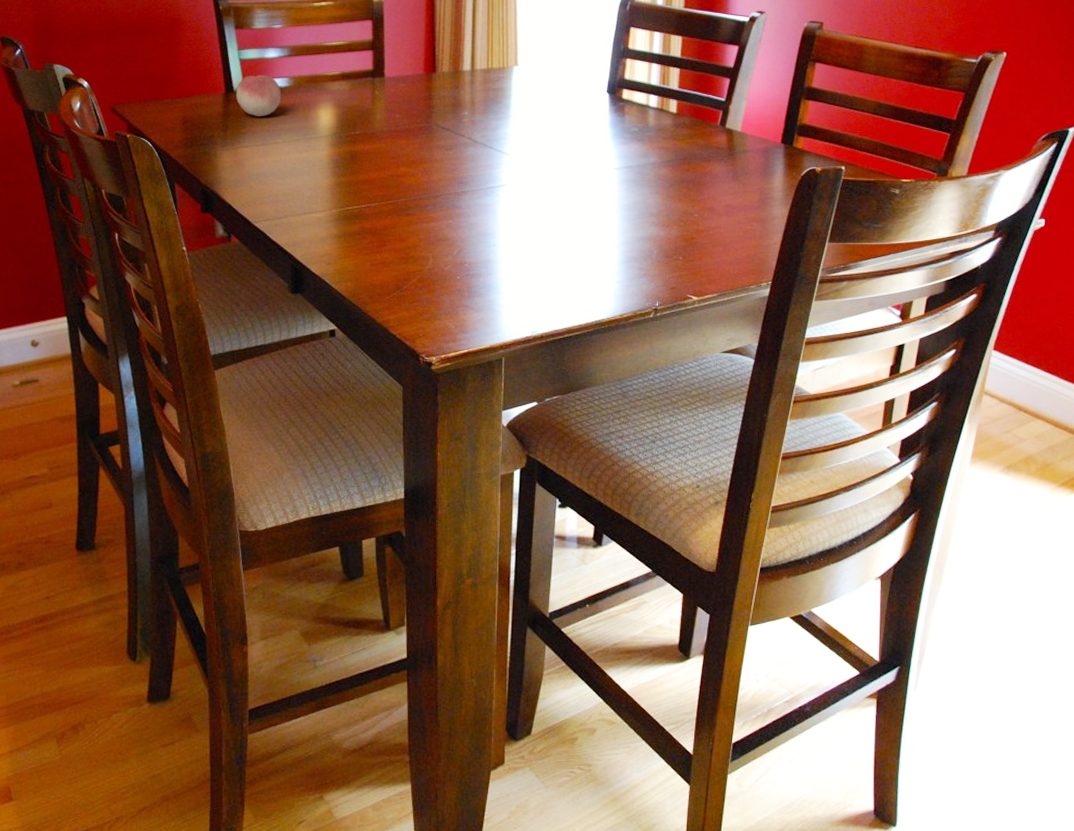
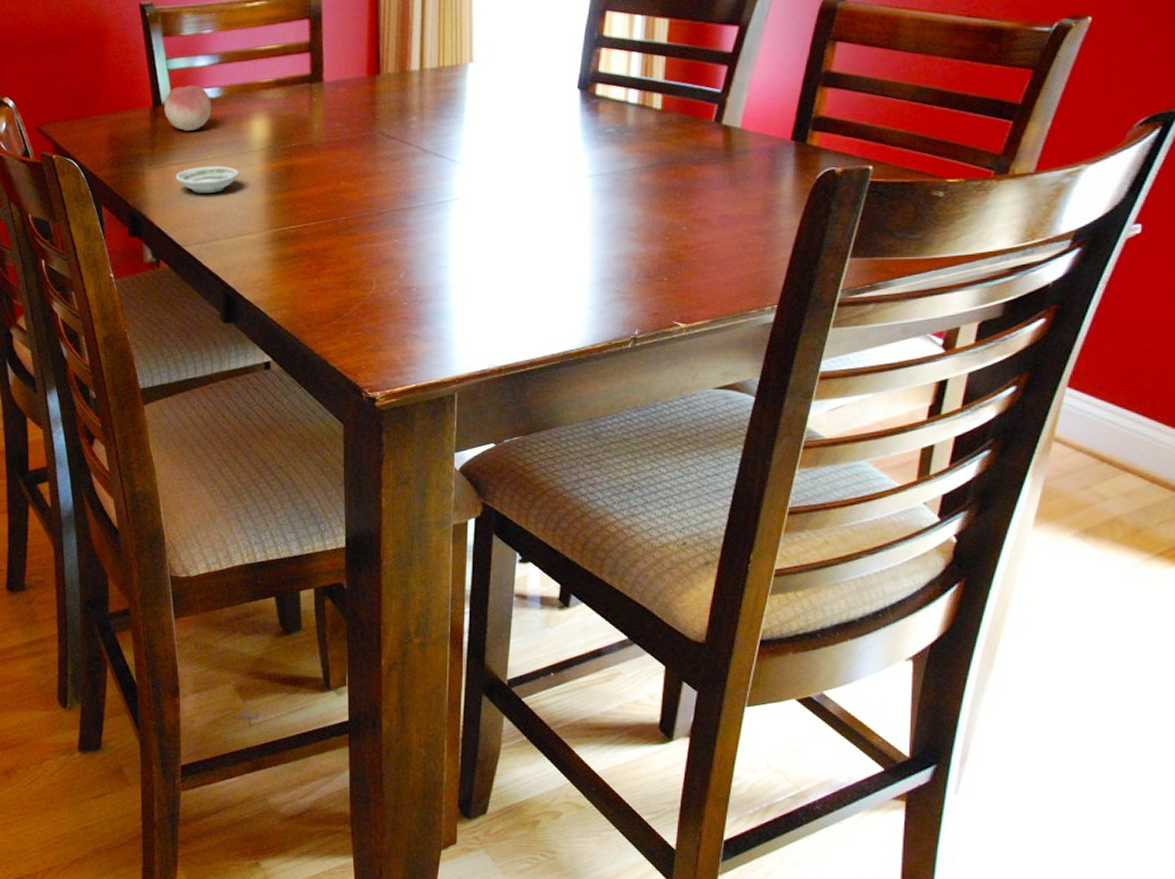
saucer: none [246,149,307,174] -> present [175,166,239,193]

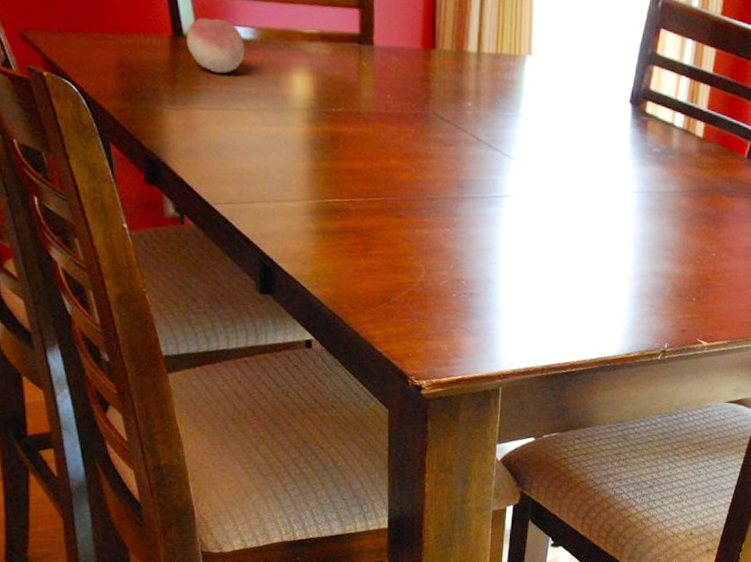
saucer: present [175,166,239,193] -> none [201,116,278,149]

